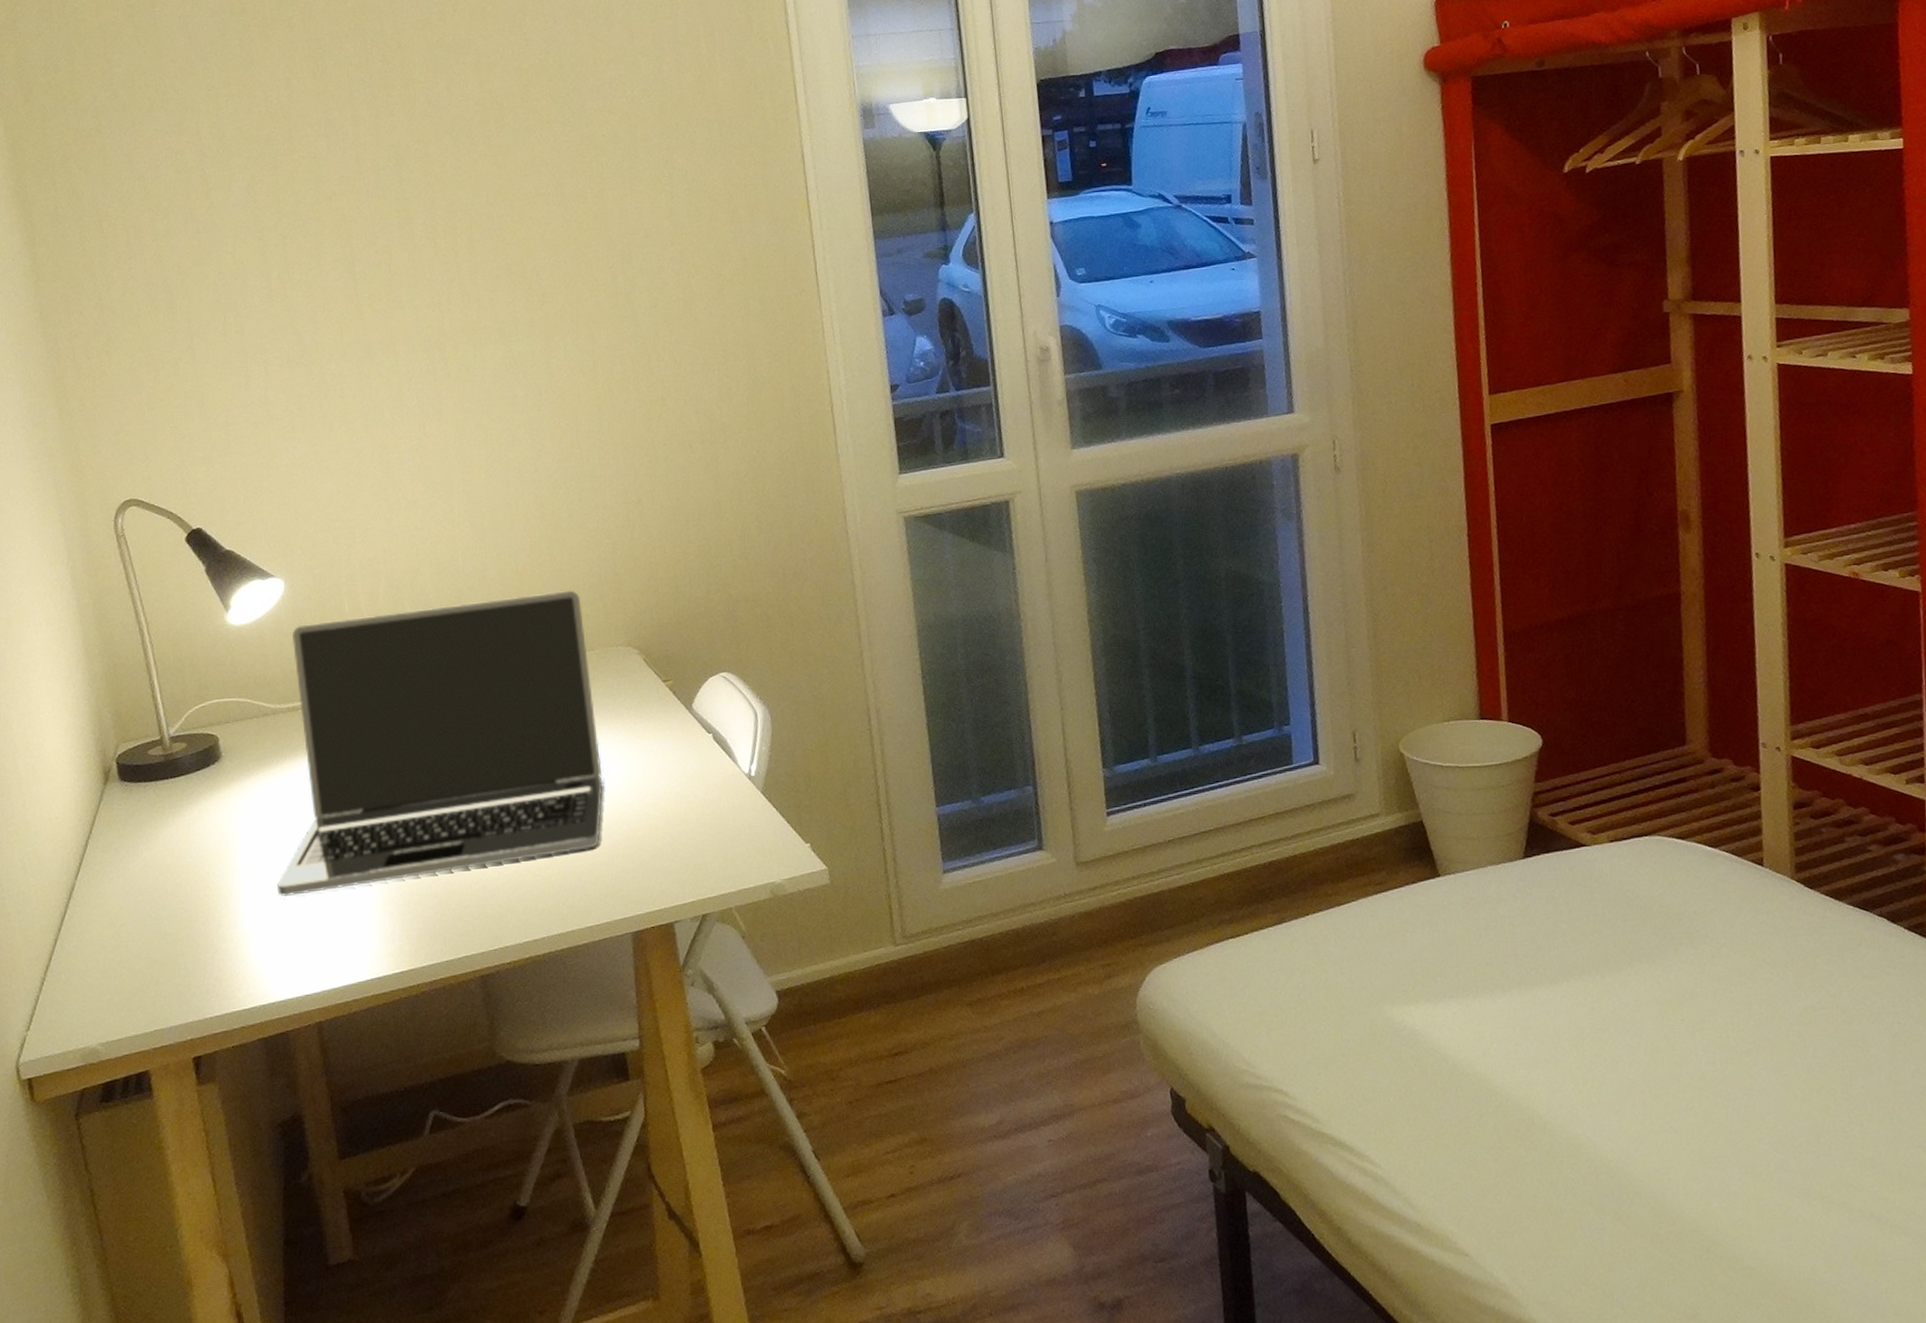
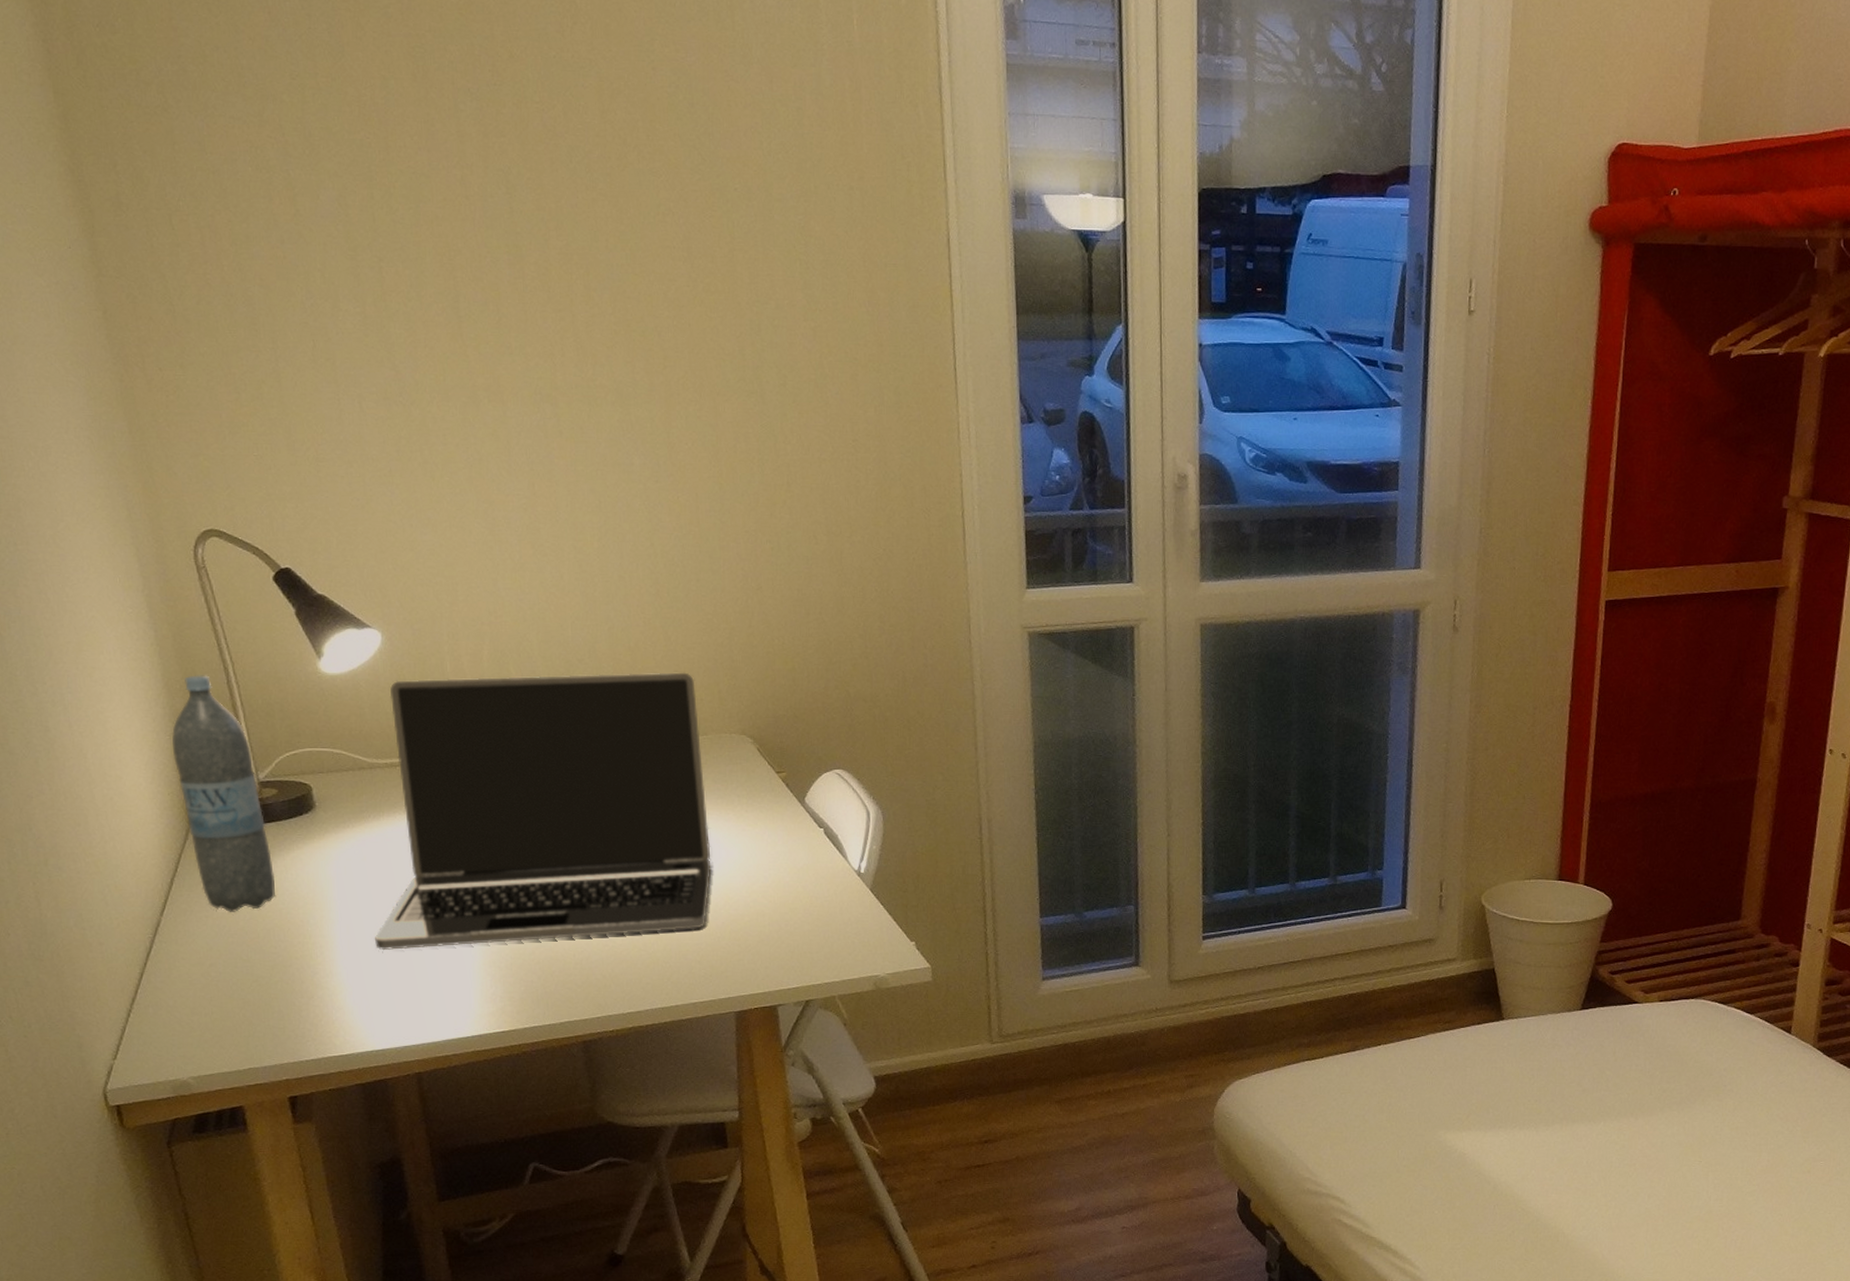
water bottle: none [90,638,184,870] -> present [172,675,276,912]

